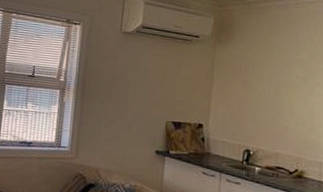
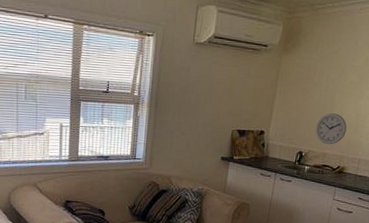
wall clock: none [262,108,299,144] -> present [315,113,347,145]

